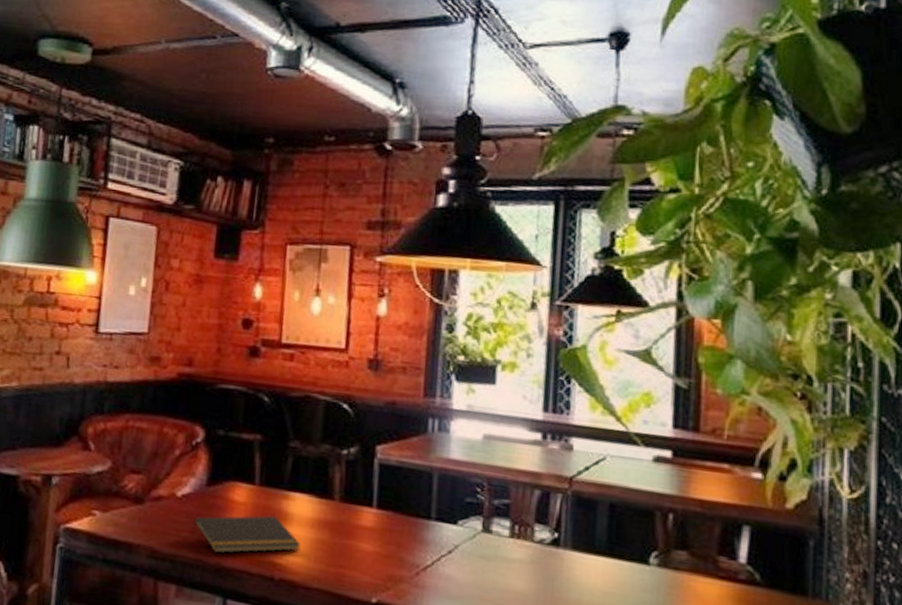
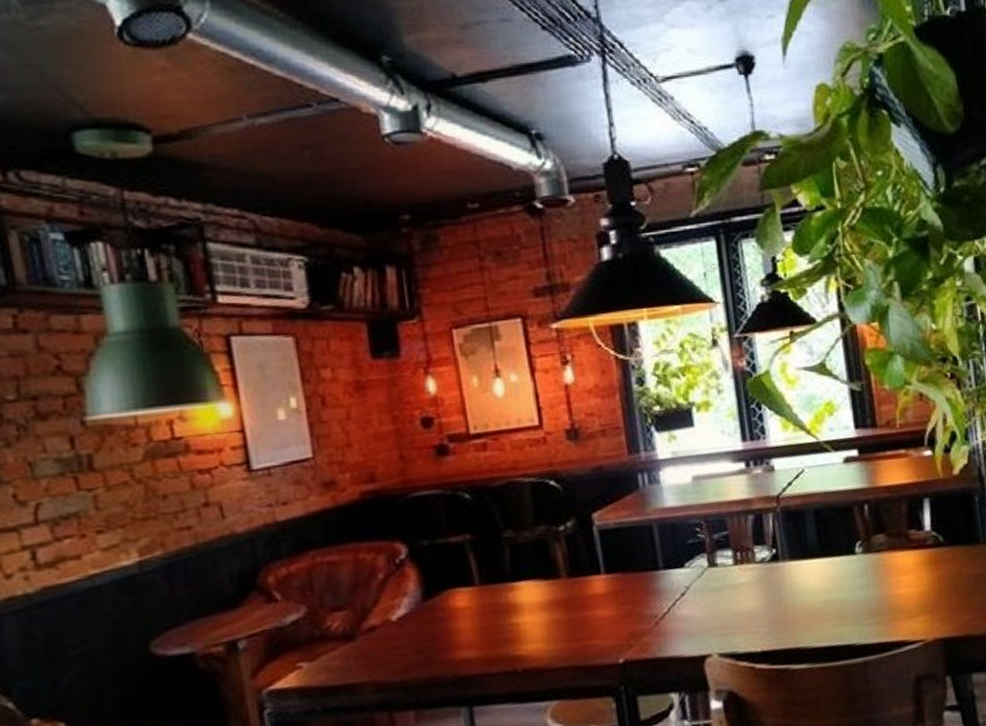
notepad: present [191,515,301,554] -> none [417,610,538,666]

